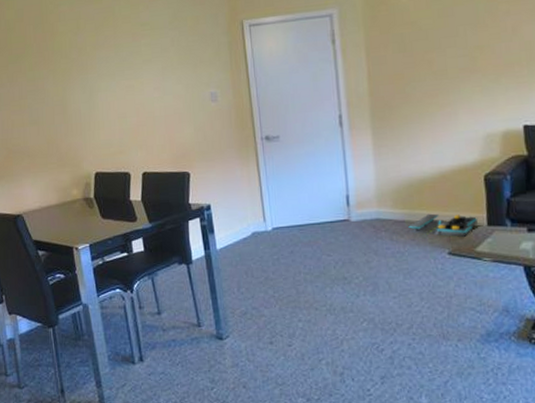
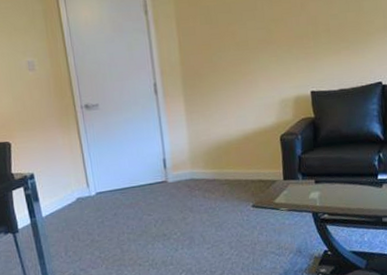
storage bin: present [408,213,478,237] -> none [218,171,276,192]

